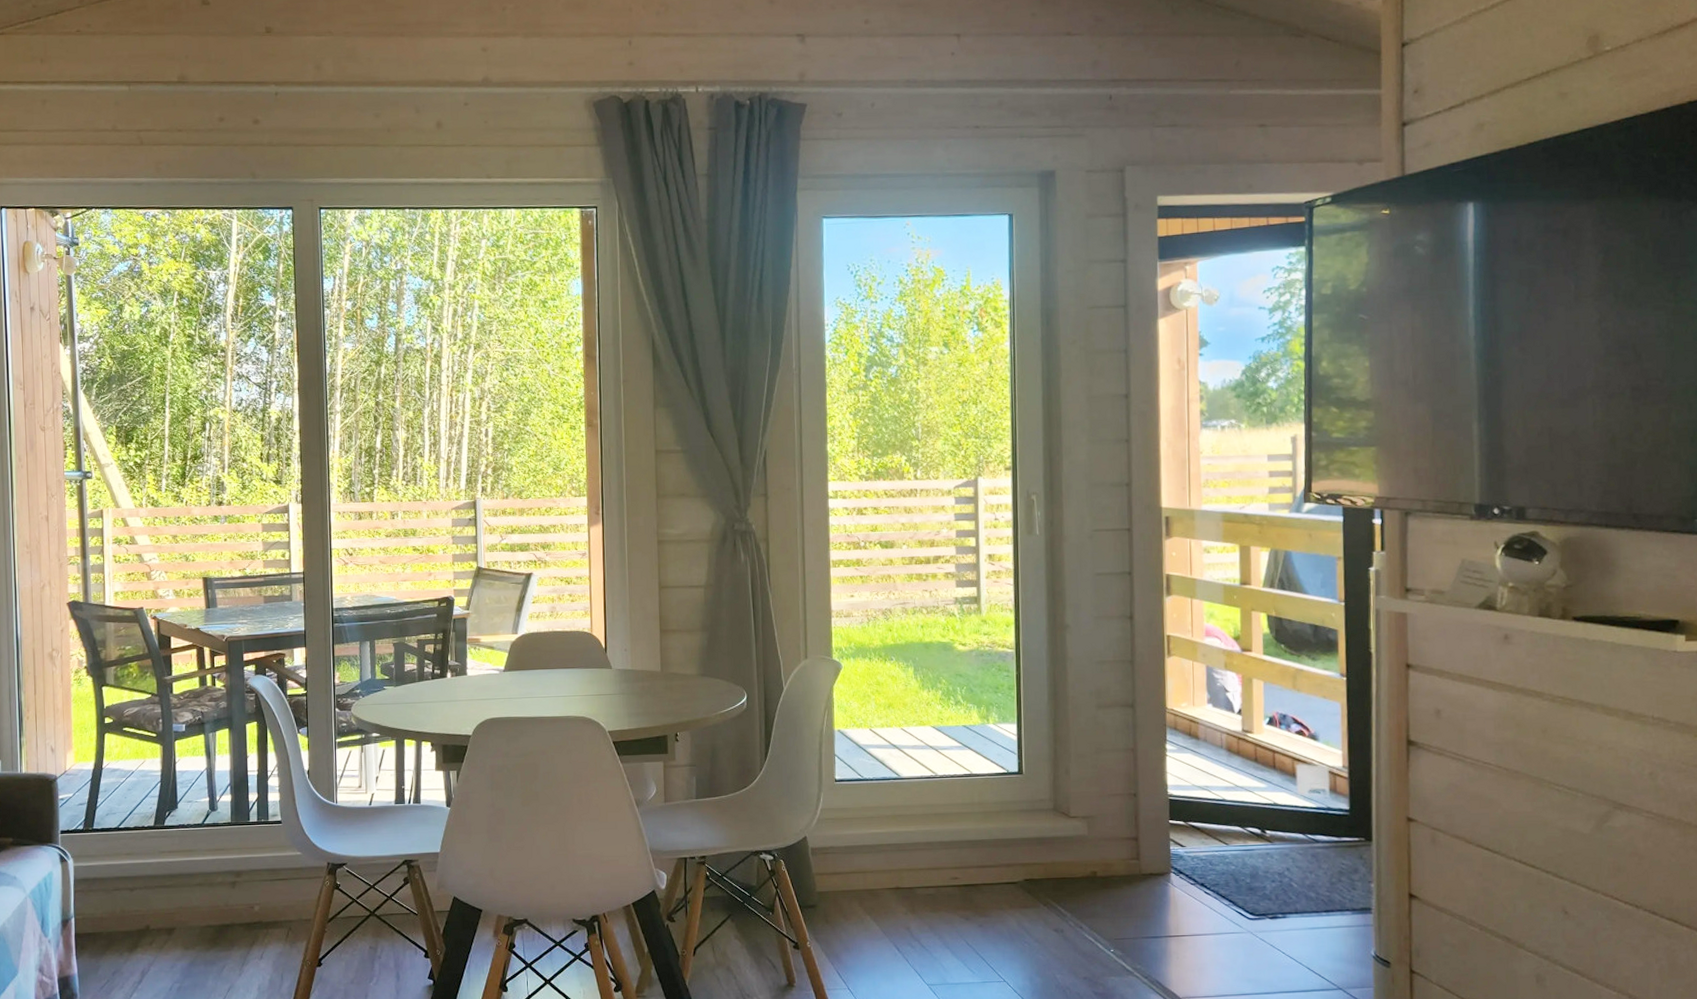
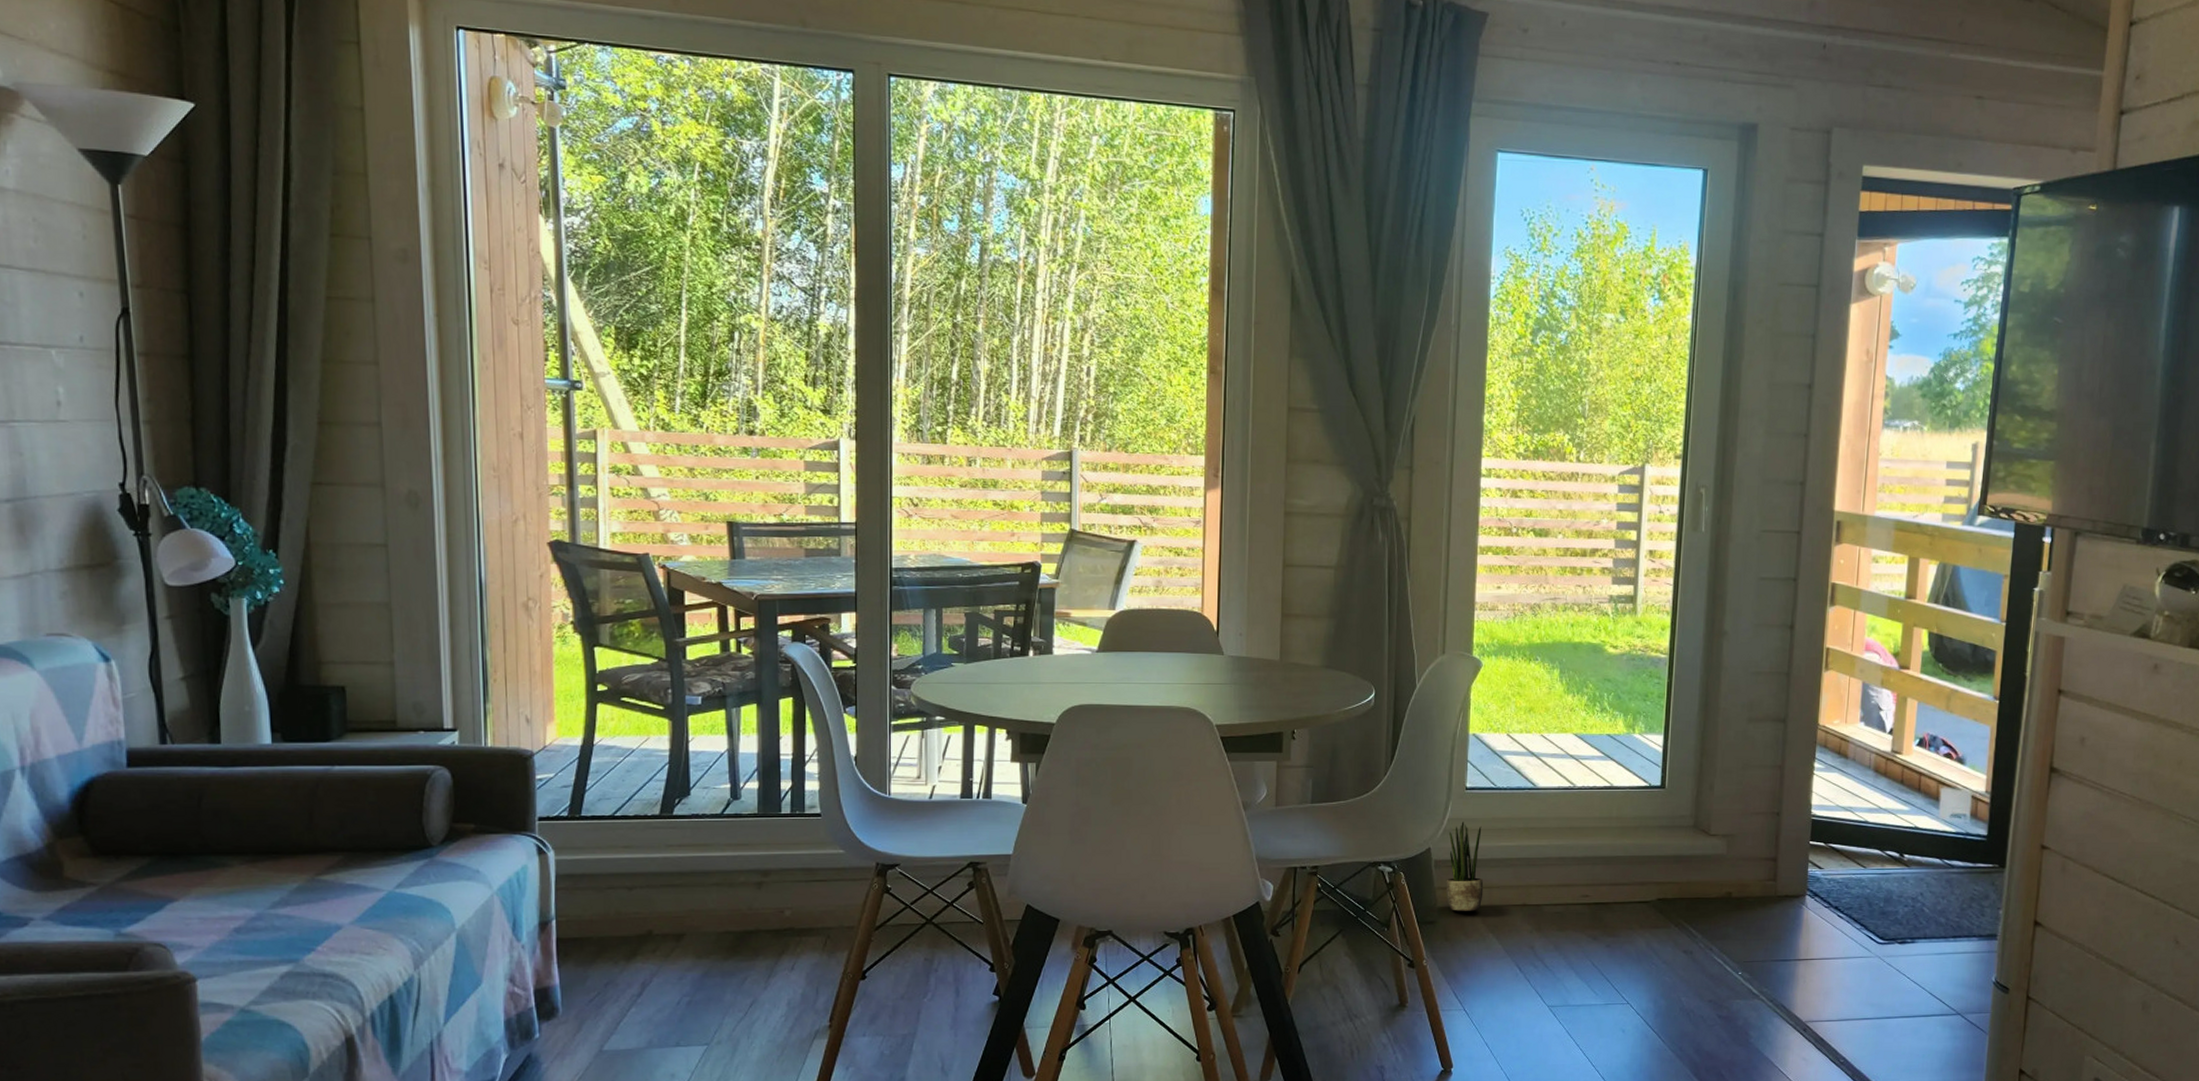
potted plant: none [822,811,859,895] -> present [1446,822,1484,911]

